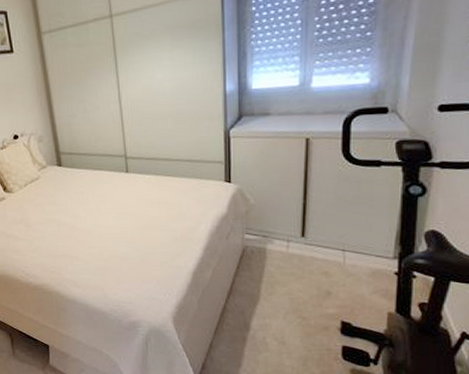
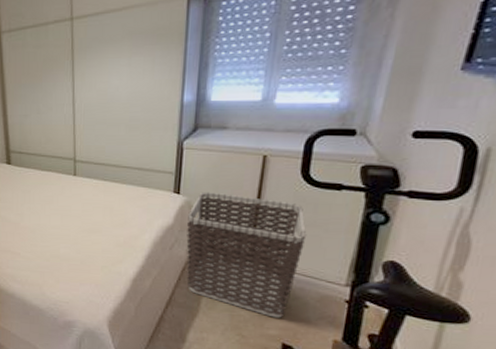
clothes hamper: none [240,178,353,297] -> present [186,192,307,318]

